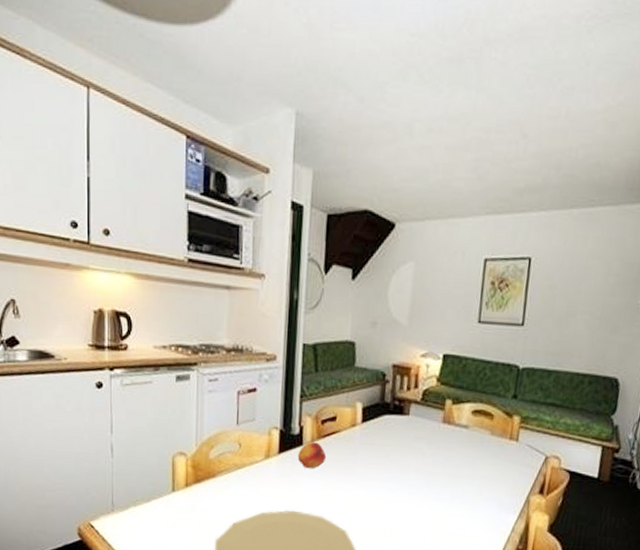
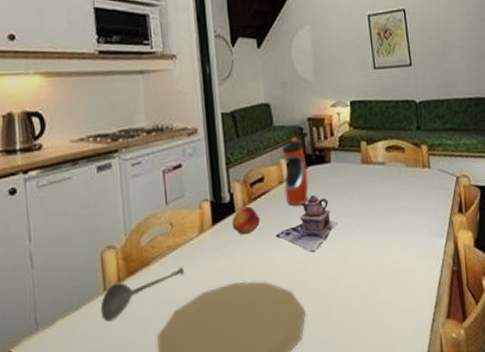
soupspoon: none [168,485,247,518] -> present [100,266,185,322]
teapot: none [339,444,404,500] -> present [275,195,337,253]
water bottle: none [355,382,383,452] -> present [282,137,309,206]

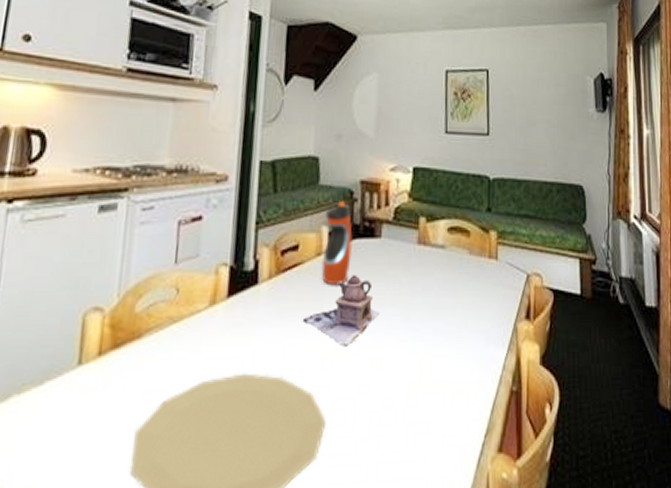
soupspoon: present [100,266,185,322] -> none [68,345,184,406]
fruit: present [232,206,261,235] -> none [251,279,288,314]

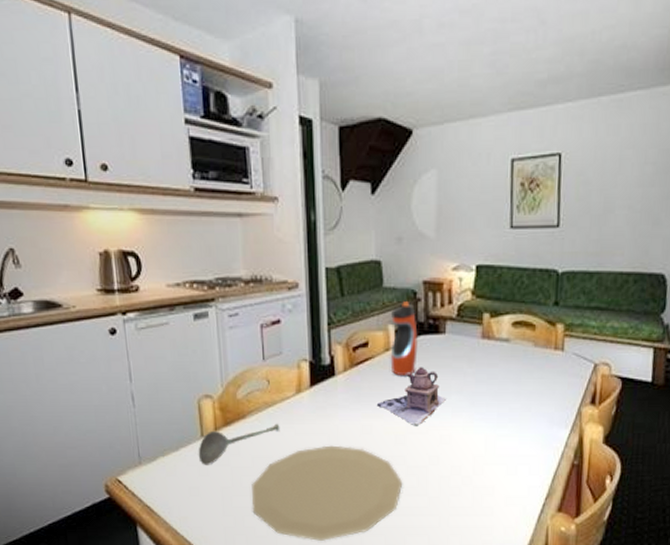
soupspoon: none [68,345,184,406] -> present [198,423,280,465]

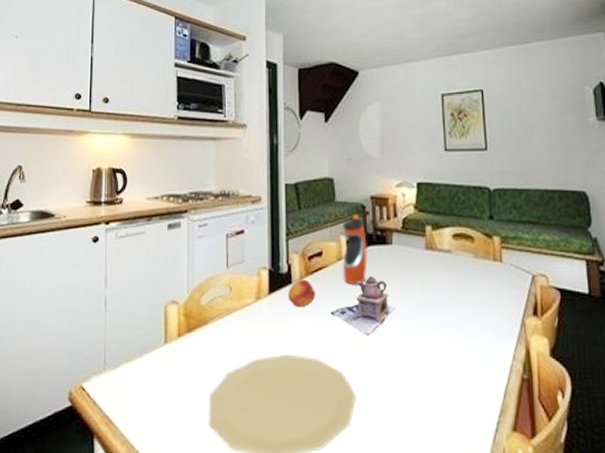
soupspoon: present [198,423,280,465] -> none [160,330,239,373]
fruit: none [331,371,362,400] -> present [288,280,316,308]

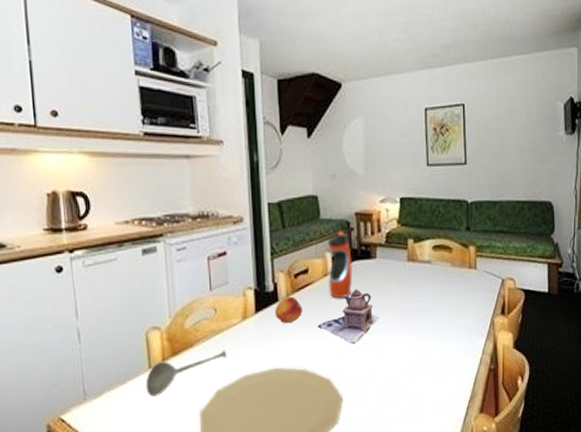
soupspoon: none [160,330,239,373] -> present [145,350,227,397]

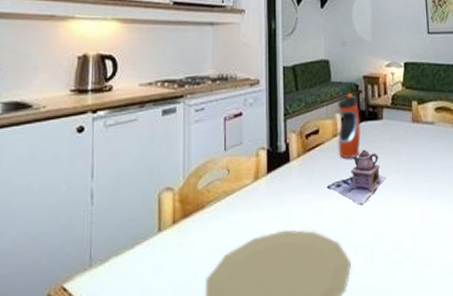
soupspoon: present [145,350,227,397] -> none [153,212,237,262]
fruit: present [274,297,303,324] -> none [286,157,313,185]

